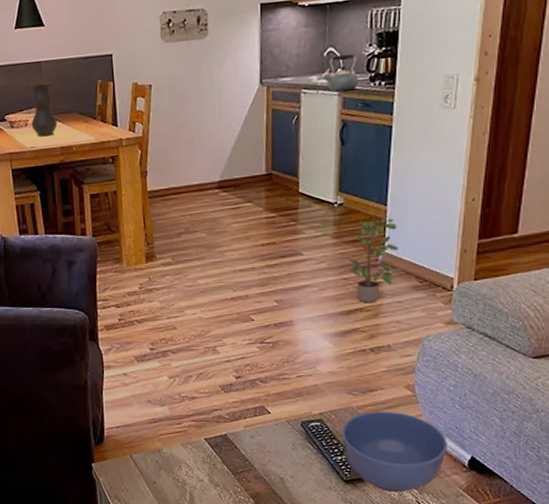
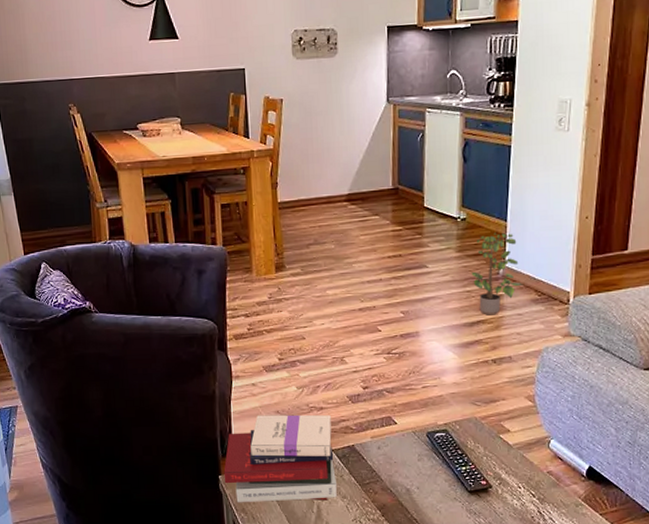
vase: present [29,81,58,137] -> none [162,93,190,146]
books: none [96,404,210,490] -> present [223,414,337,503]
kettle: present [322,54,359,92] -> none [445,77,480,112]
bowl: present [341,411,448,492] -> none [466,421,567,502]

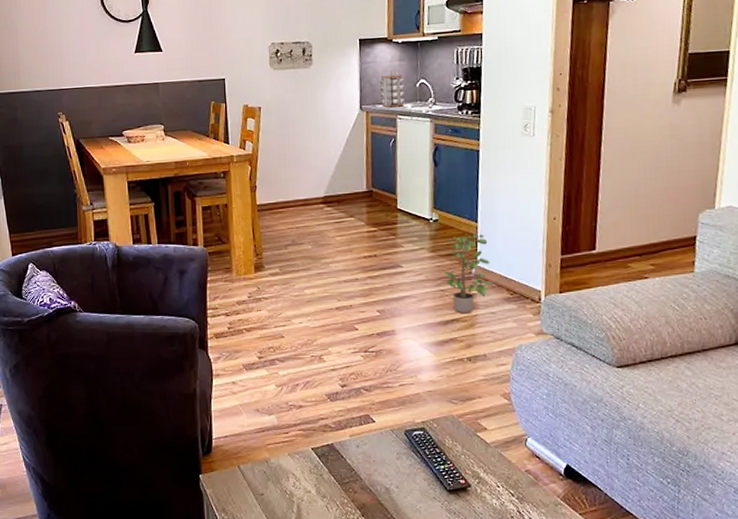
books: present [223,414,337,503] -> none [204,413,317,503]
spice rack: none [408,61,434,100] -> present [379,71,405,108]

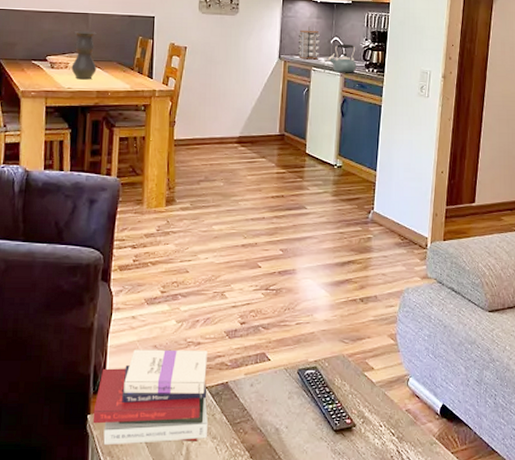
vase: none [147,101,173,152] -> present [71,31,97,80]
books: none [204,413,317,503] -> present [92,349,208,446]
kettle: none [415,86,448,119] -> present [328,44,357,73]
potted plant: present [444,233,496,314] -> none [344,180,389,256]

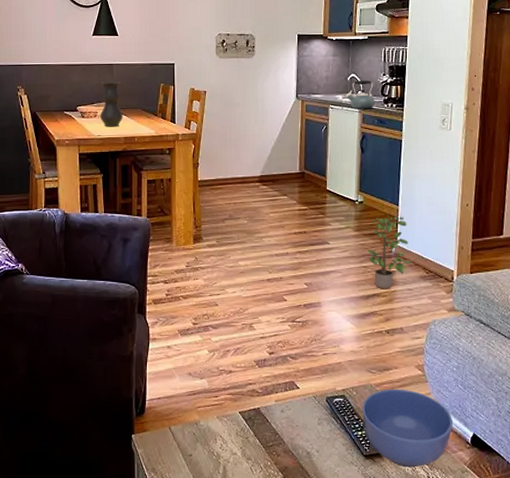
books: present [92,349,208,446] -> none [137,376,242,463]
spice rack: present [297,26,320,60] -> none [314,65,337,98]
bowl: none [333,359,424,442] -> present [362,388,454,468]
potted plant: none [344,180,389,256] -> present [367,215,413,289]

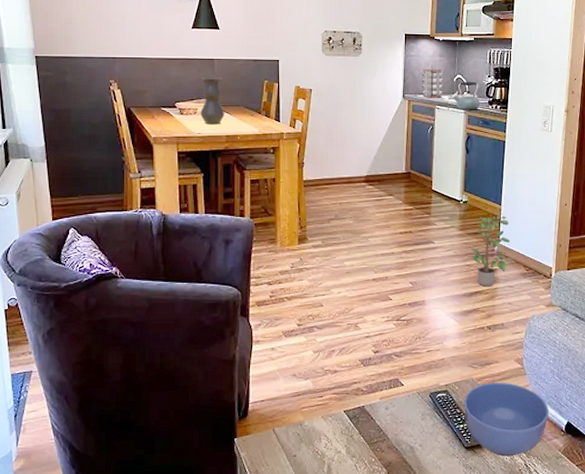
spice rack: none [314,65,337,98] -> present [421,65,443,98]

